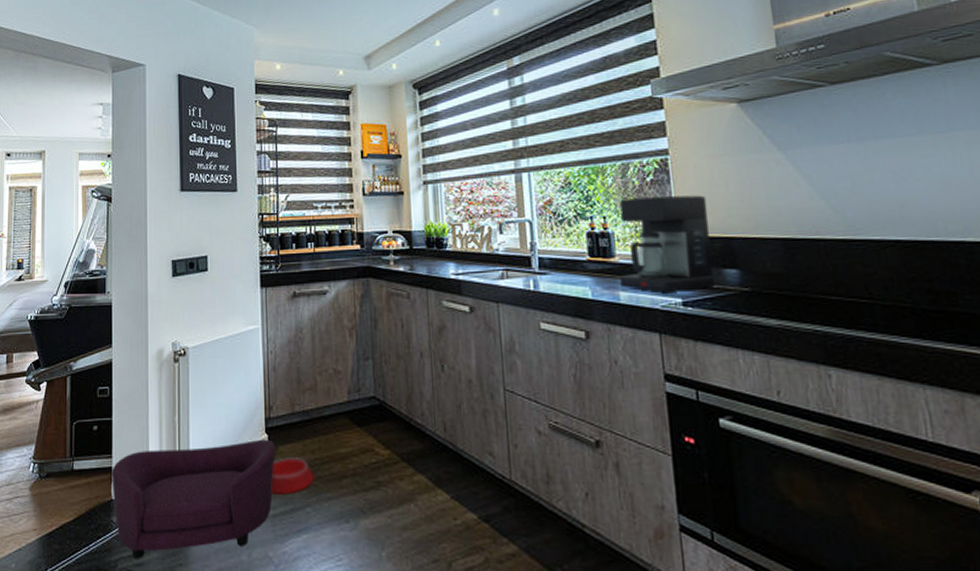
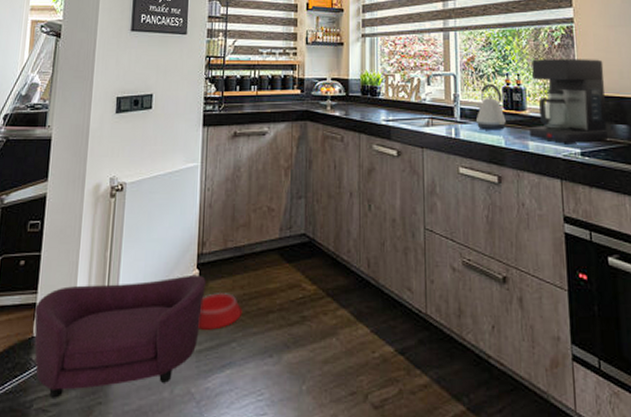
kettle: none [556,229,592,282] -> present [475,84,506,131]

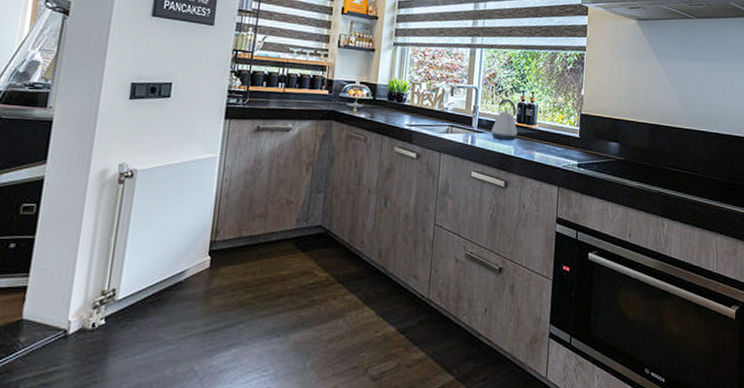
dog bed: present [34,274,206,398] -> none [23,260,217,379]
pet bowl: present [198,293,243,330] -> none [206,278,253,313]
coffee maker: present [528,59,608,143] -> none [536,80,606,156]

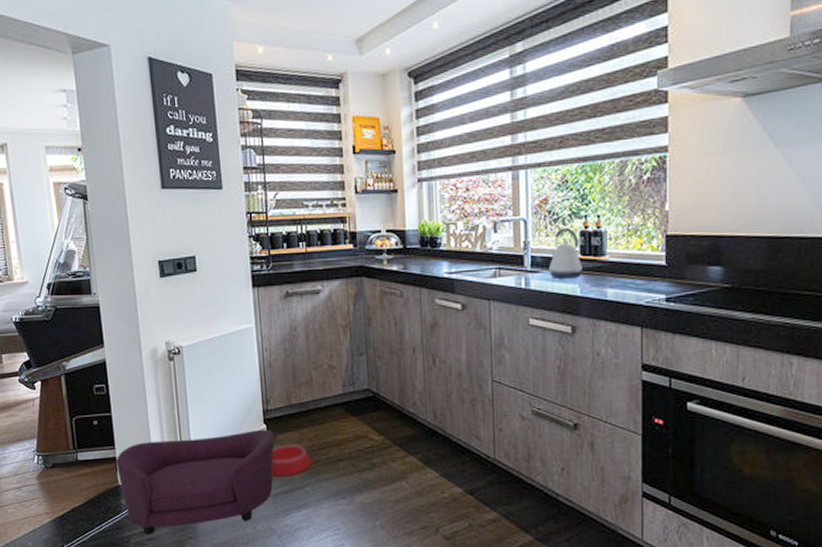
dog bed: none [23,260,217,379] -> present [116,429,275,534]
pet bowl: none [206,278,253,313] -> present [271,445,313,477]

